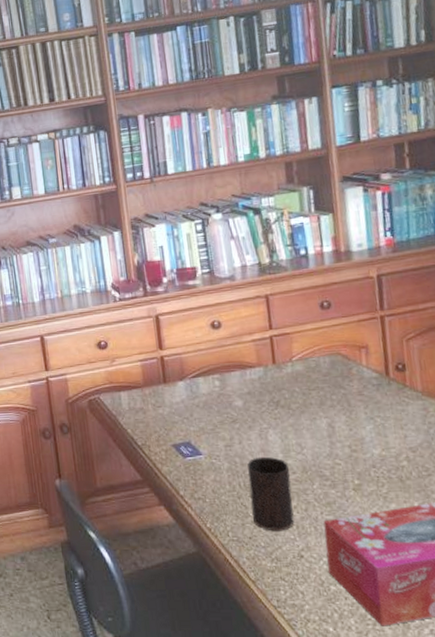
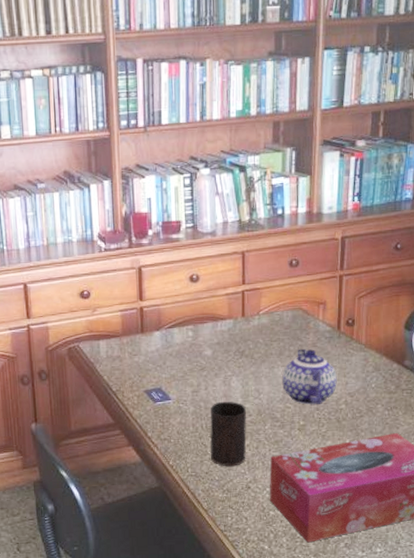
teapot: none [326,397,394,461] -> present [282,348,337,405]

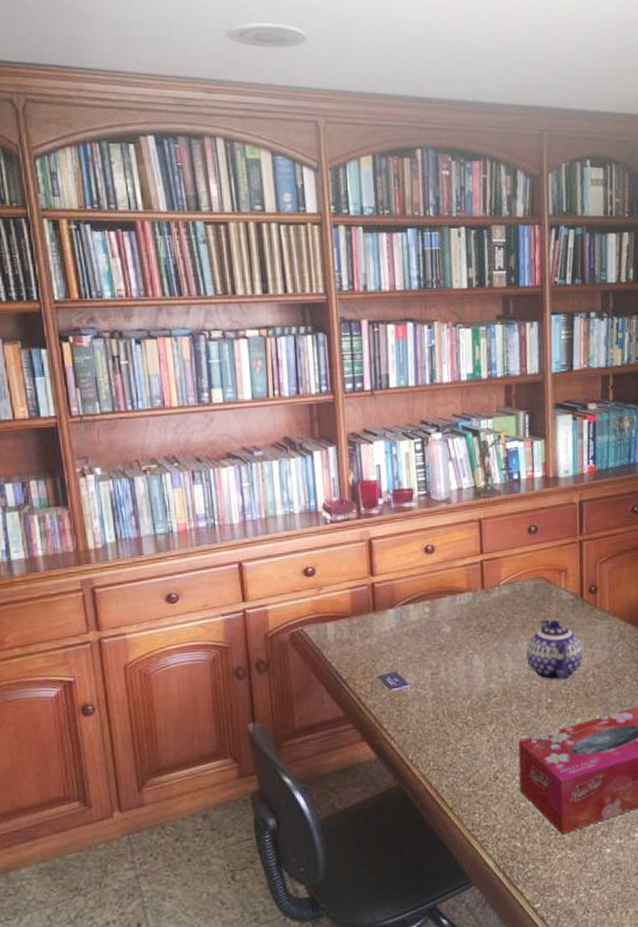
cup: present [210,401,247,467] -> none [451,682,492,756]

